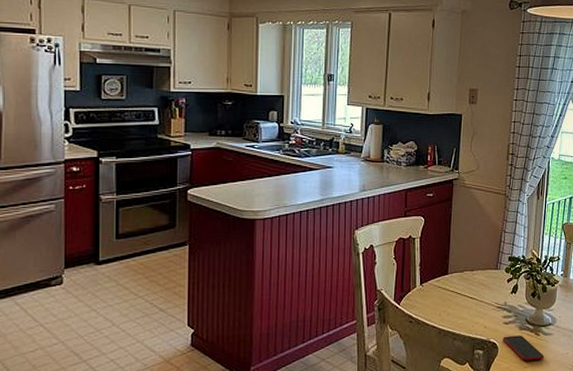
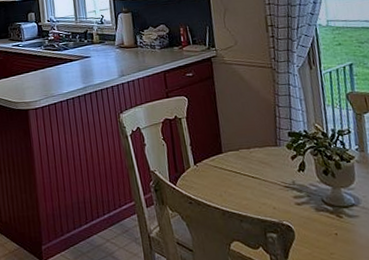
smartphone: present [503,335,545,361] -> none [297,217,354,247]

